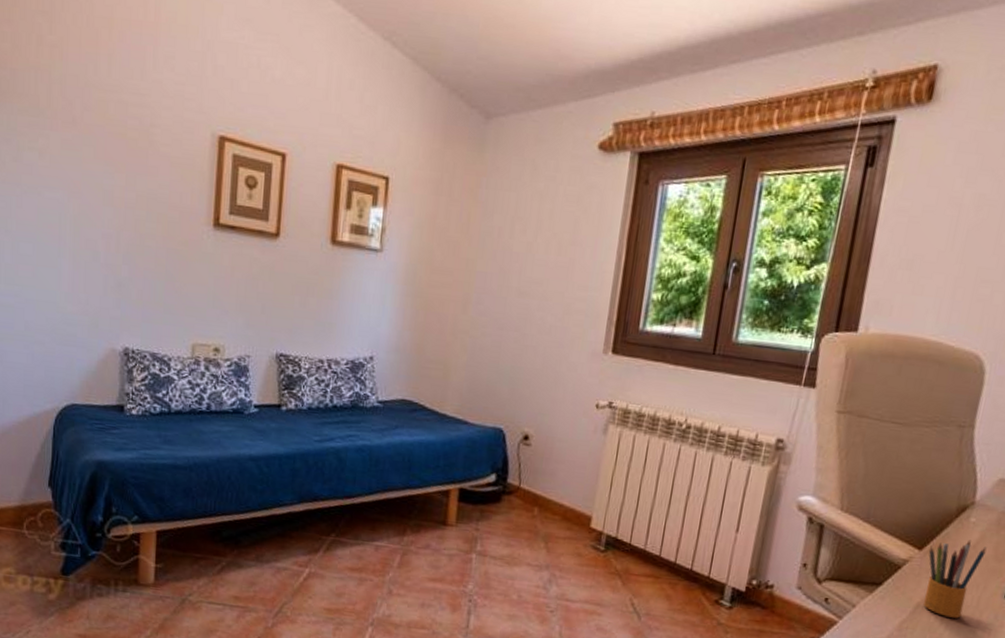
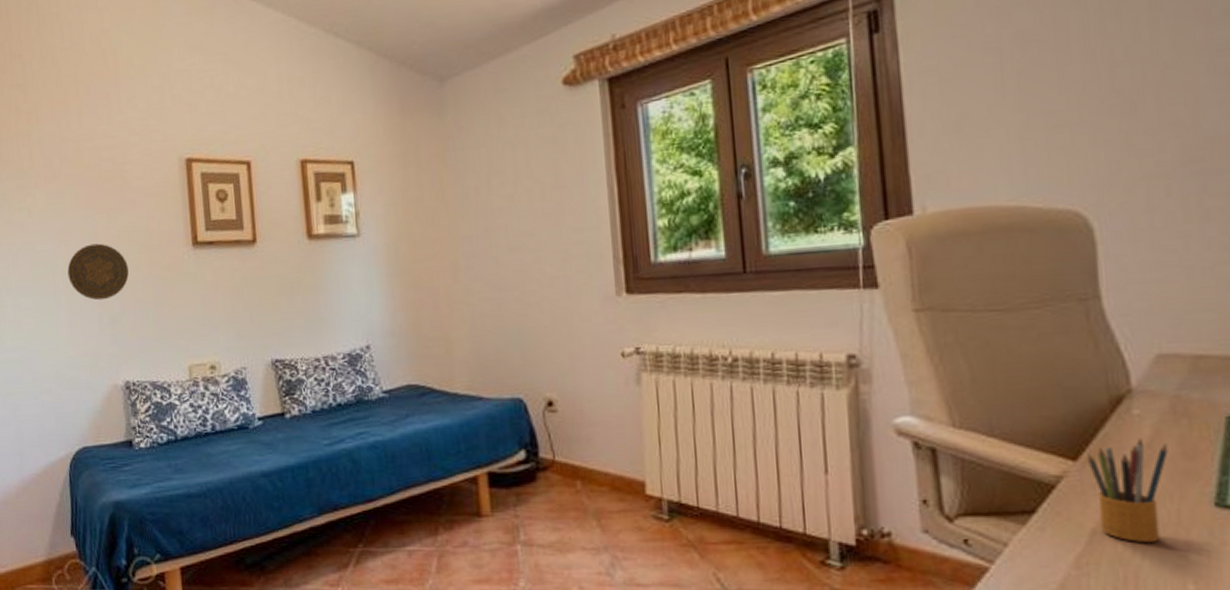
decorative plate: none [76,202,143,263] -> present [67,243,129,301]

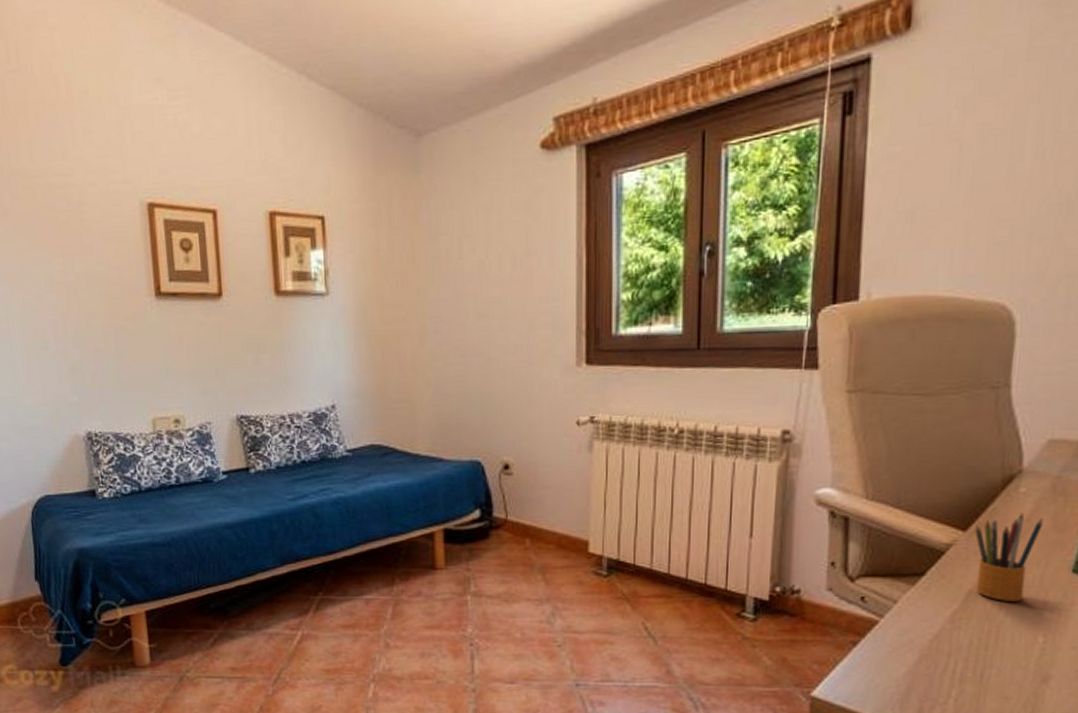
decorative plate: present [67,243,129,301] -> none [22,289,89,349]

